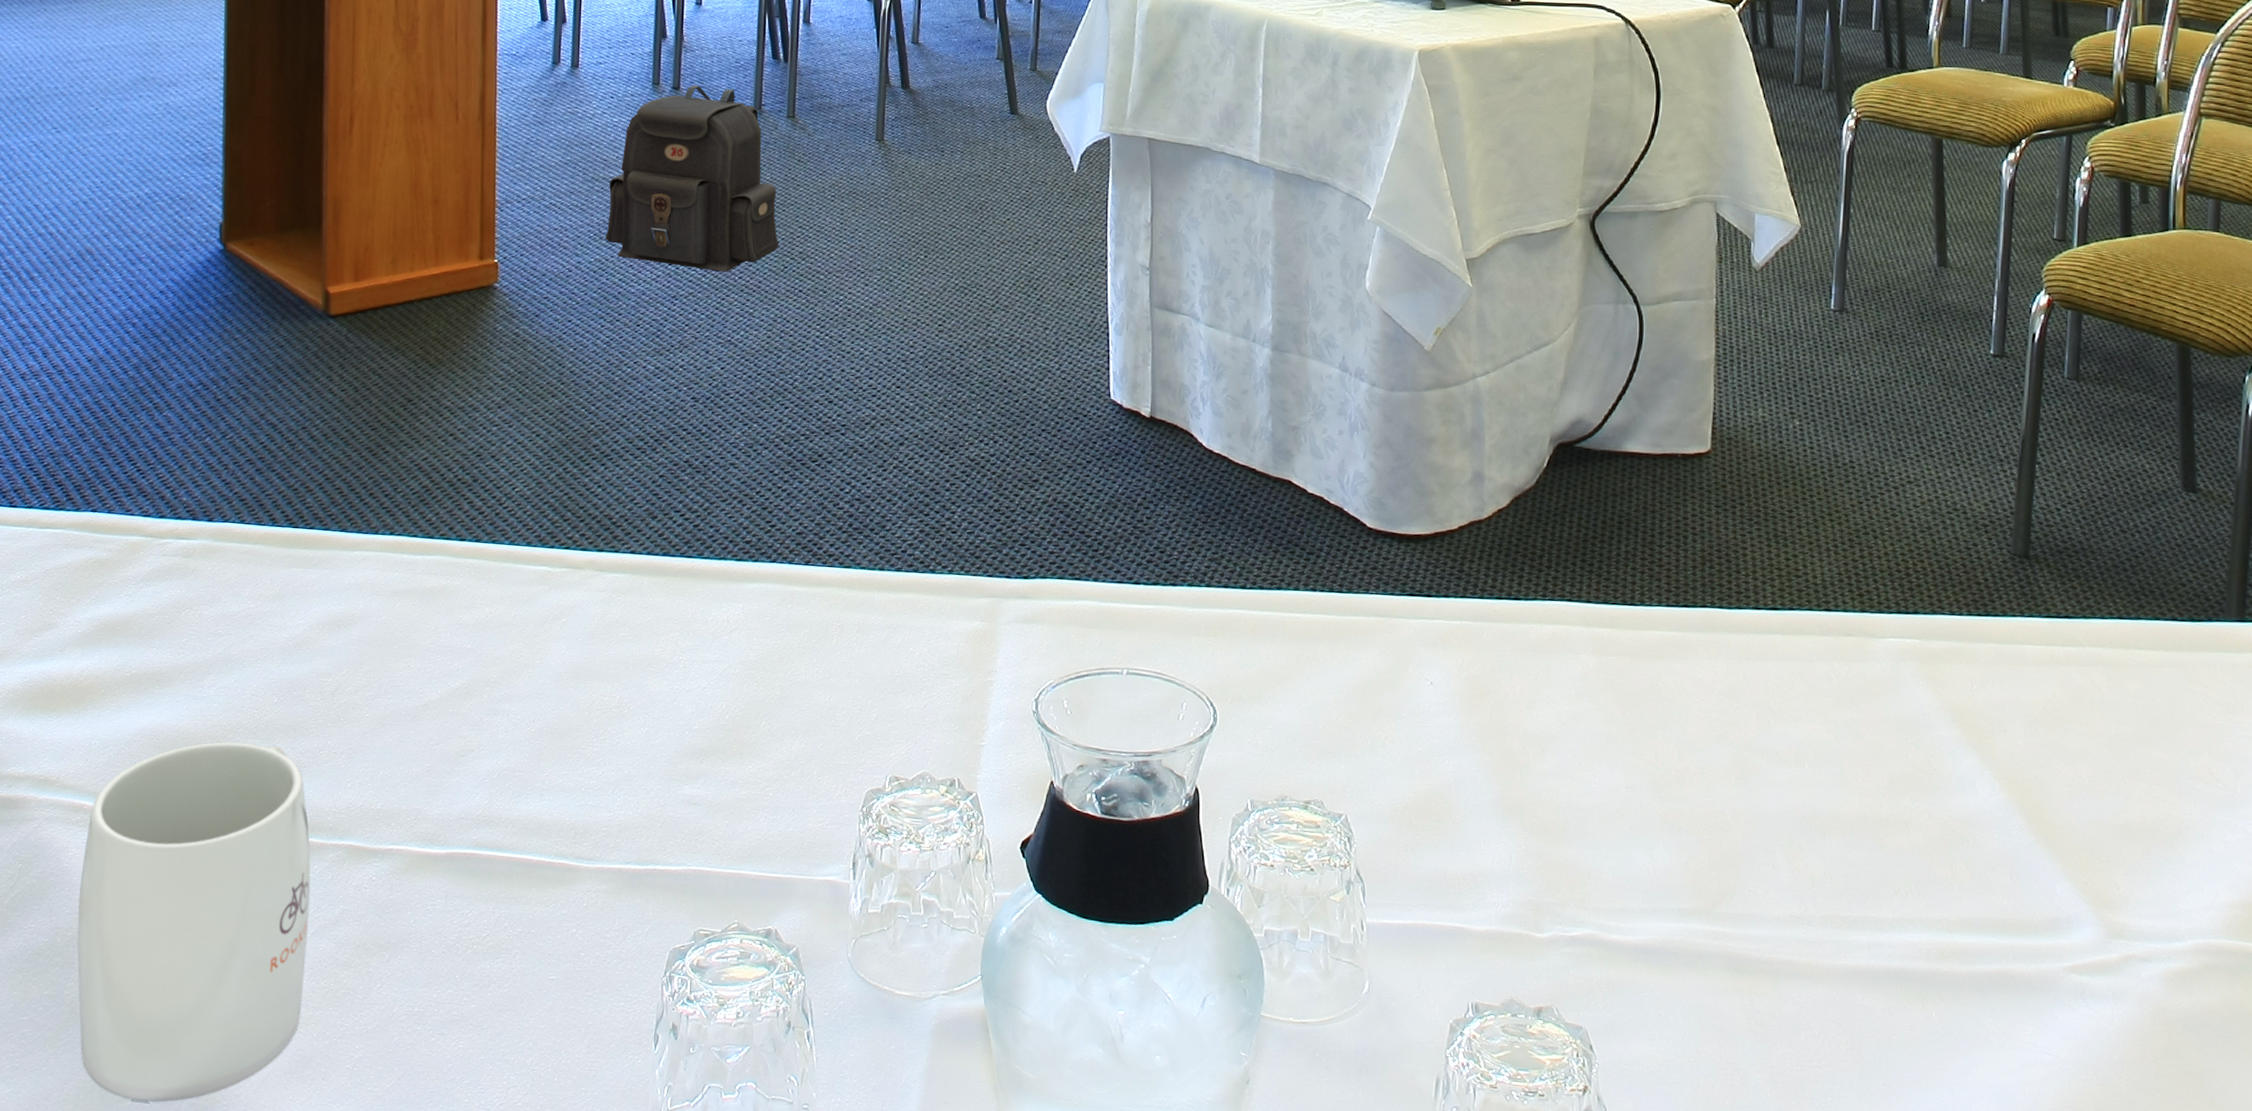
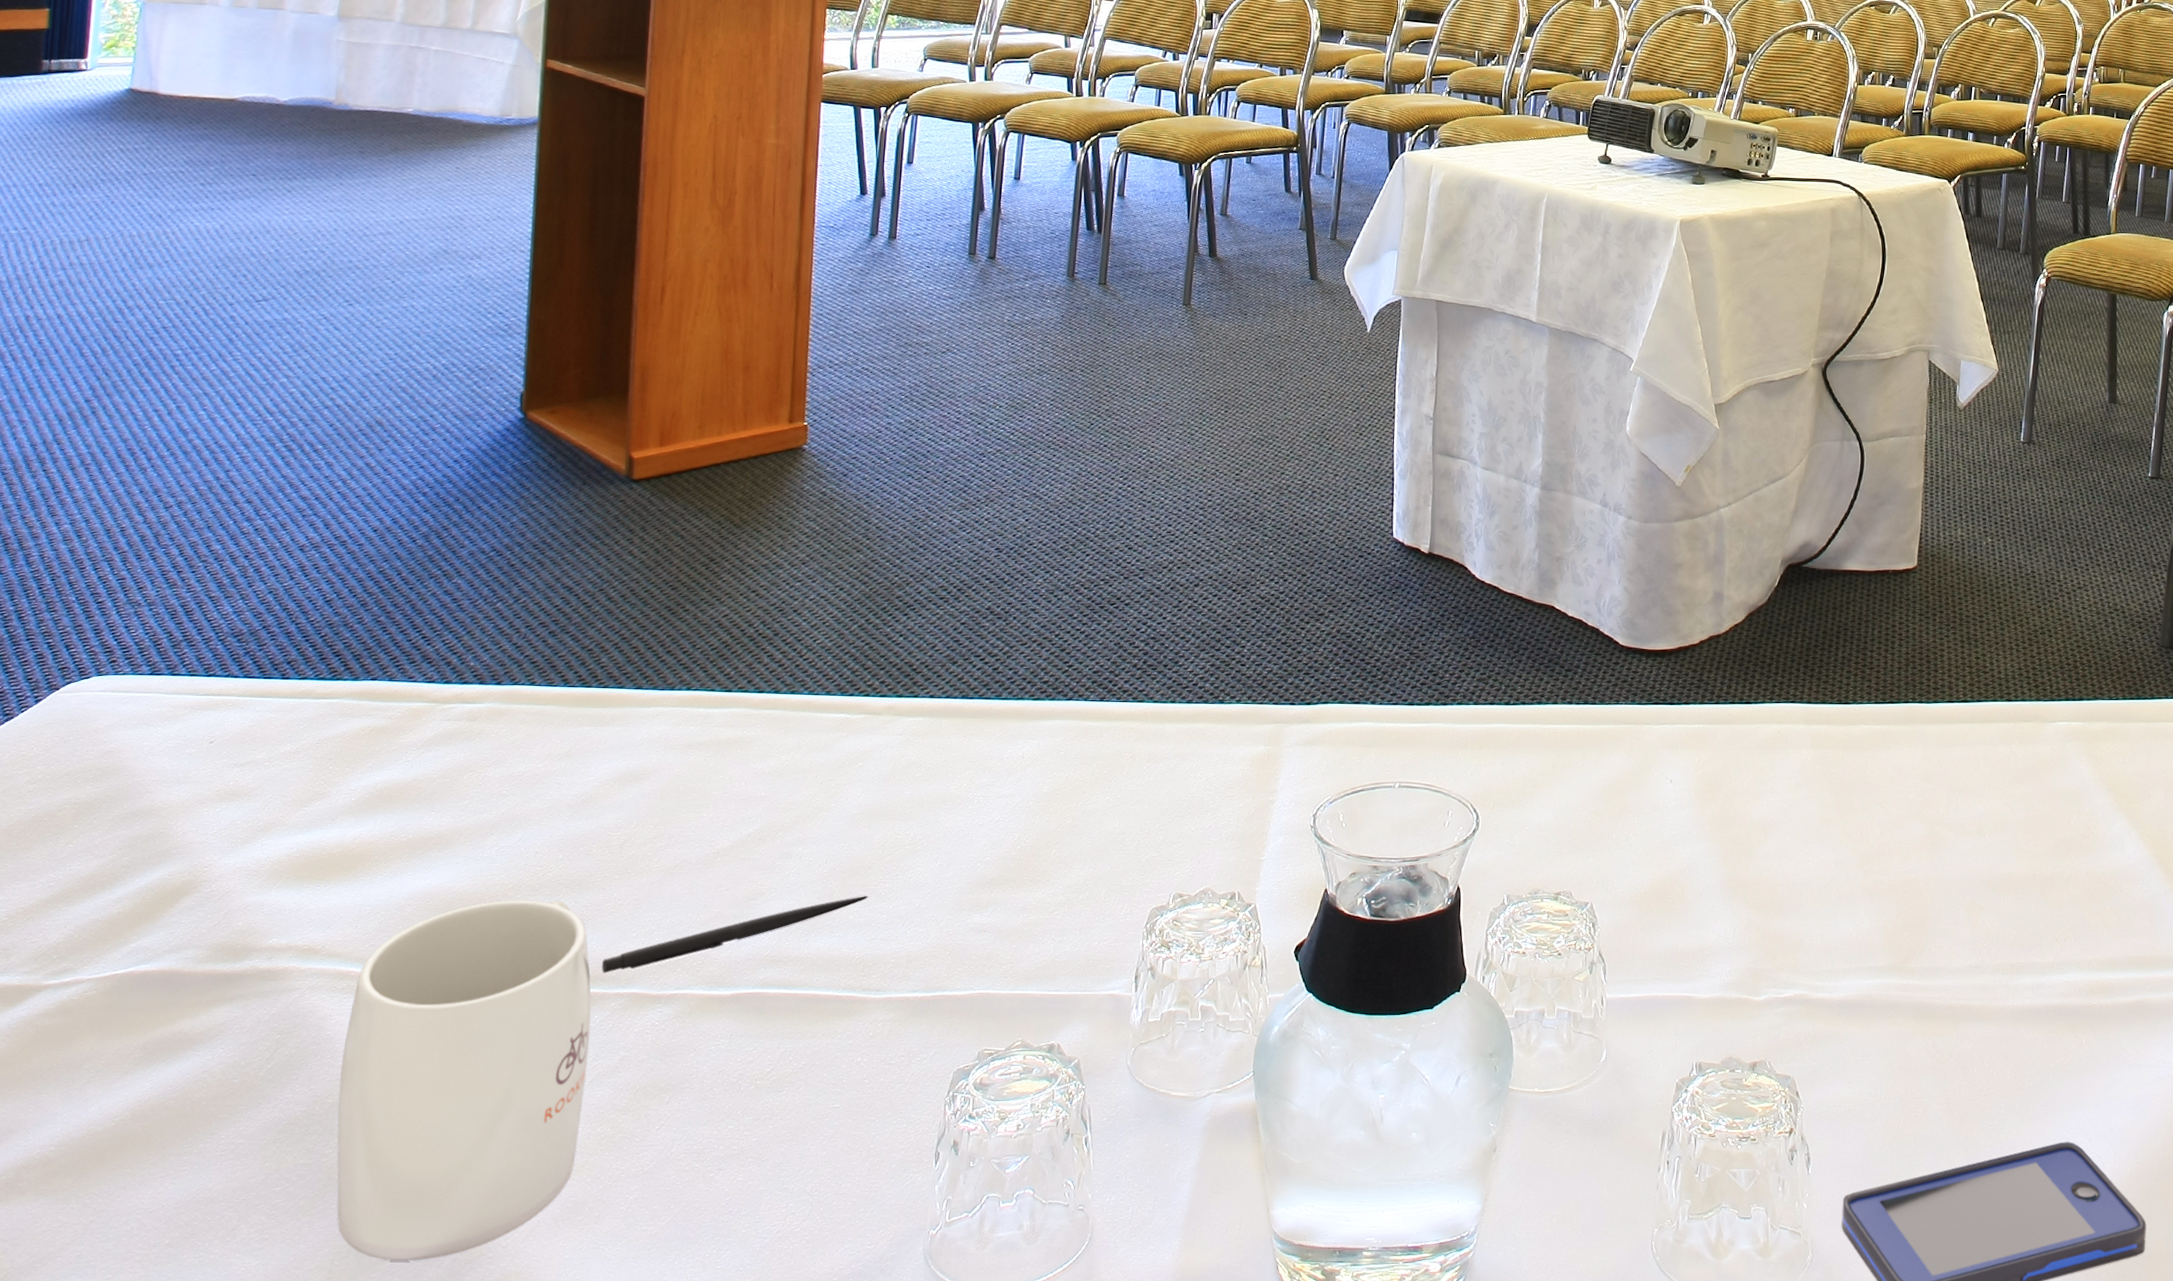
pen: none [318,758,577,823] -> present [601,895,868,974]
backpack: present [605,84,779,272] -> none [916,254,1087,430]

